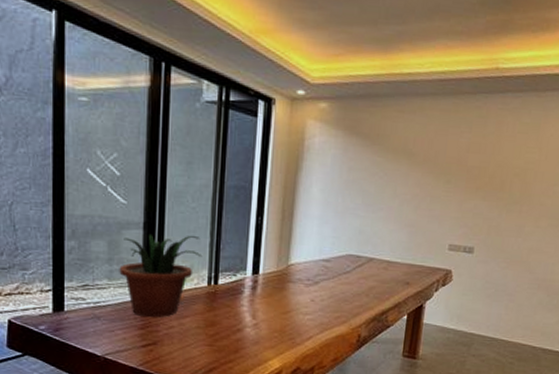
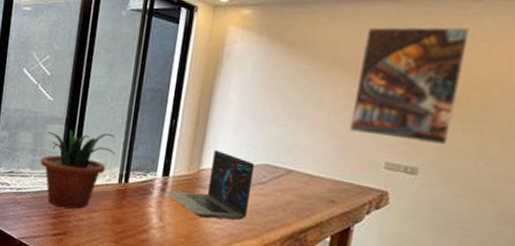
laptop: none [257,244,340,311] -> present [166,149,255,220]
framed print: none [418,120,512,226] -> present [348,27,471,144]

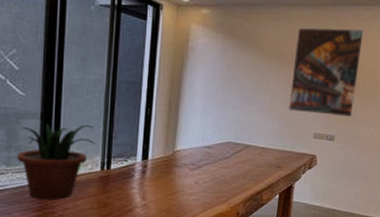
laptop: present [166,149,255,220] -> none [146,133,220,193]

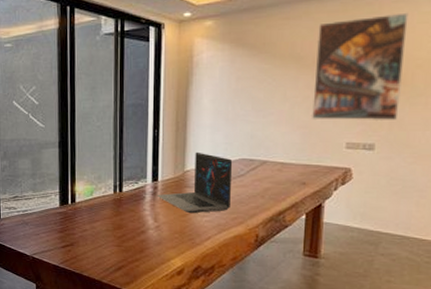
potted plant: present [17,123,96,201] -> none [41,150,108,223]
laptop: none [146,133,220,193] -> present [157,151,233,214]

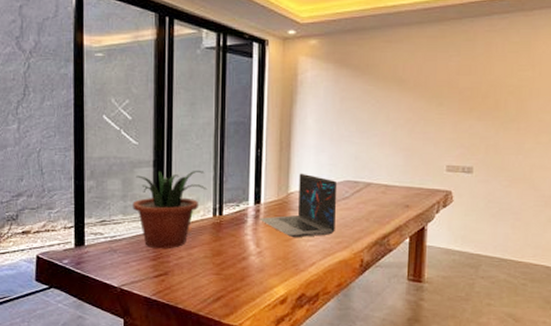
potted plant: none [41,150,108,223] -> present [132,170,207,249]
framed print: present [311,12,409,121] -> none [413,41,500,145]

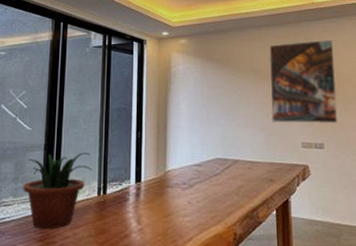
laptop: present [259,173,338,238] -> none [140,152,209,214]
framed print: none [413,41,500,145] -> present [269,39,338,124]

